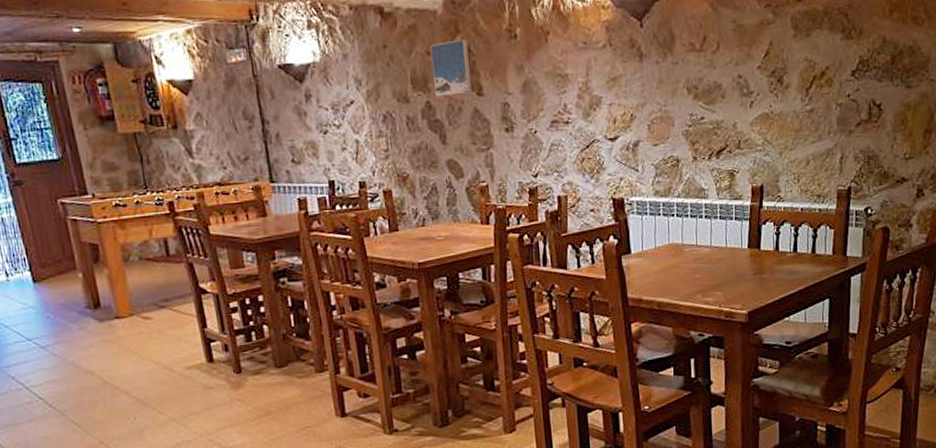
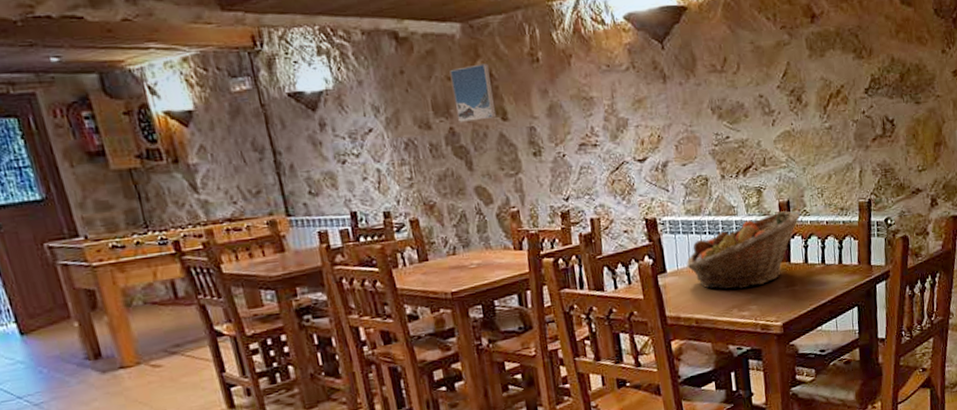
fruit basket: none [652,195,774,274] -> present [687,211,801,290]

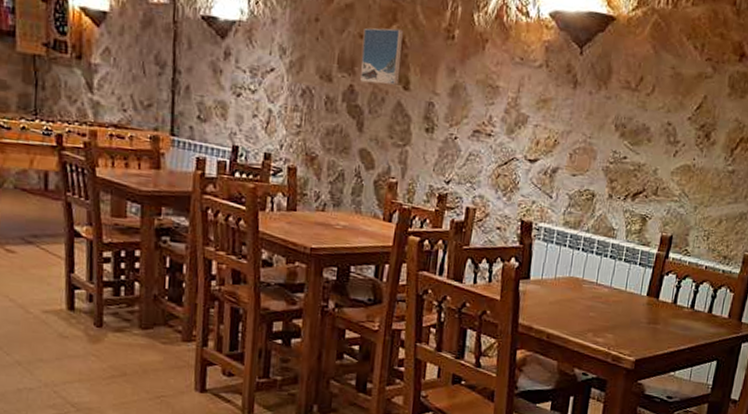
fruit basket: present [687,211,801,290] -> none [552,245,680,315]

